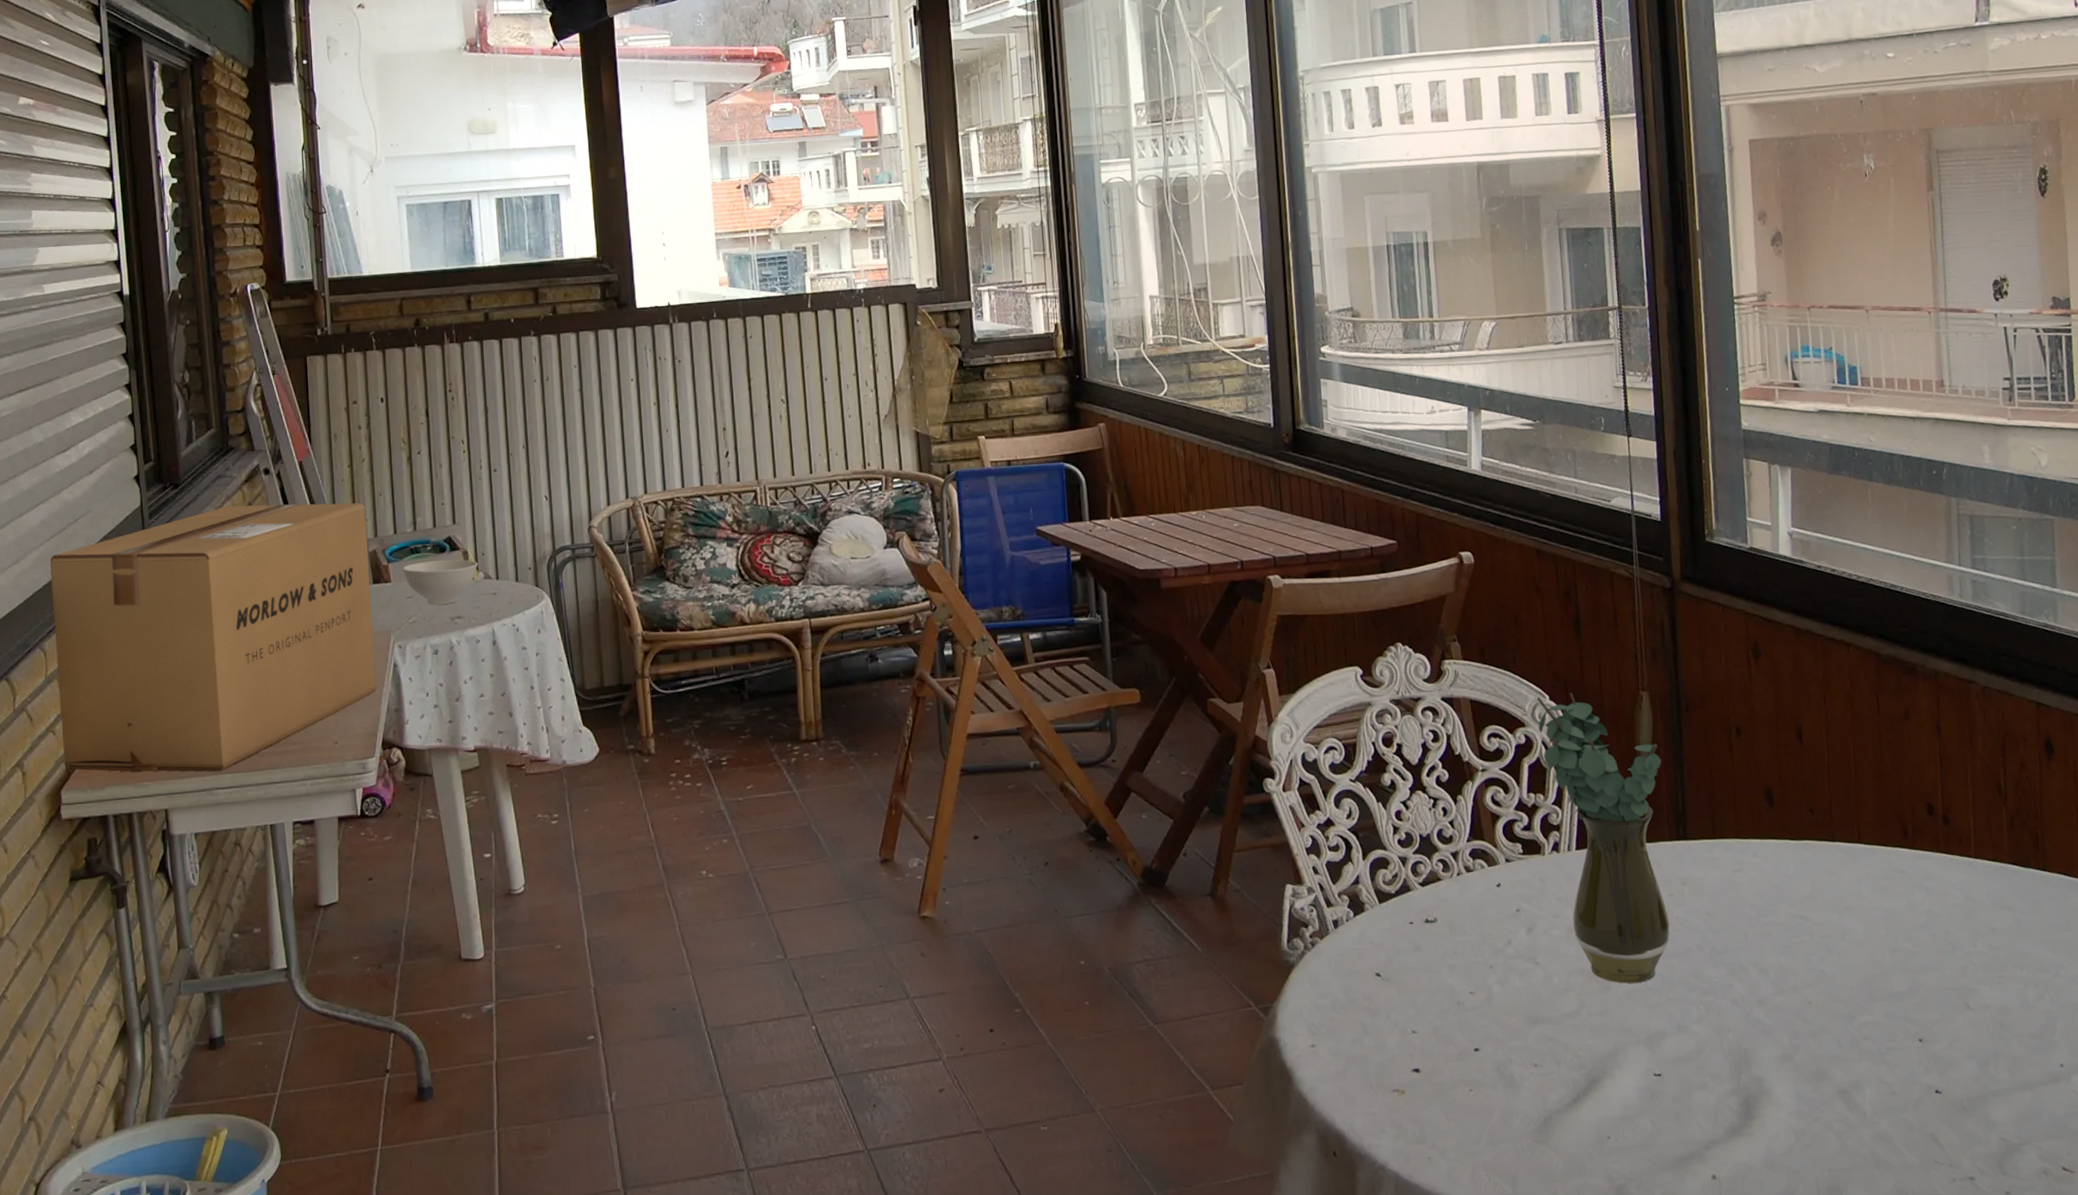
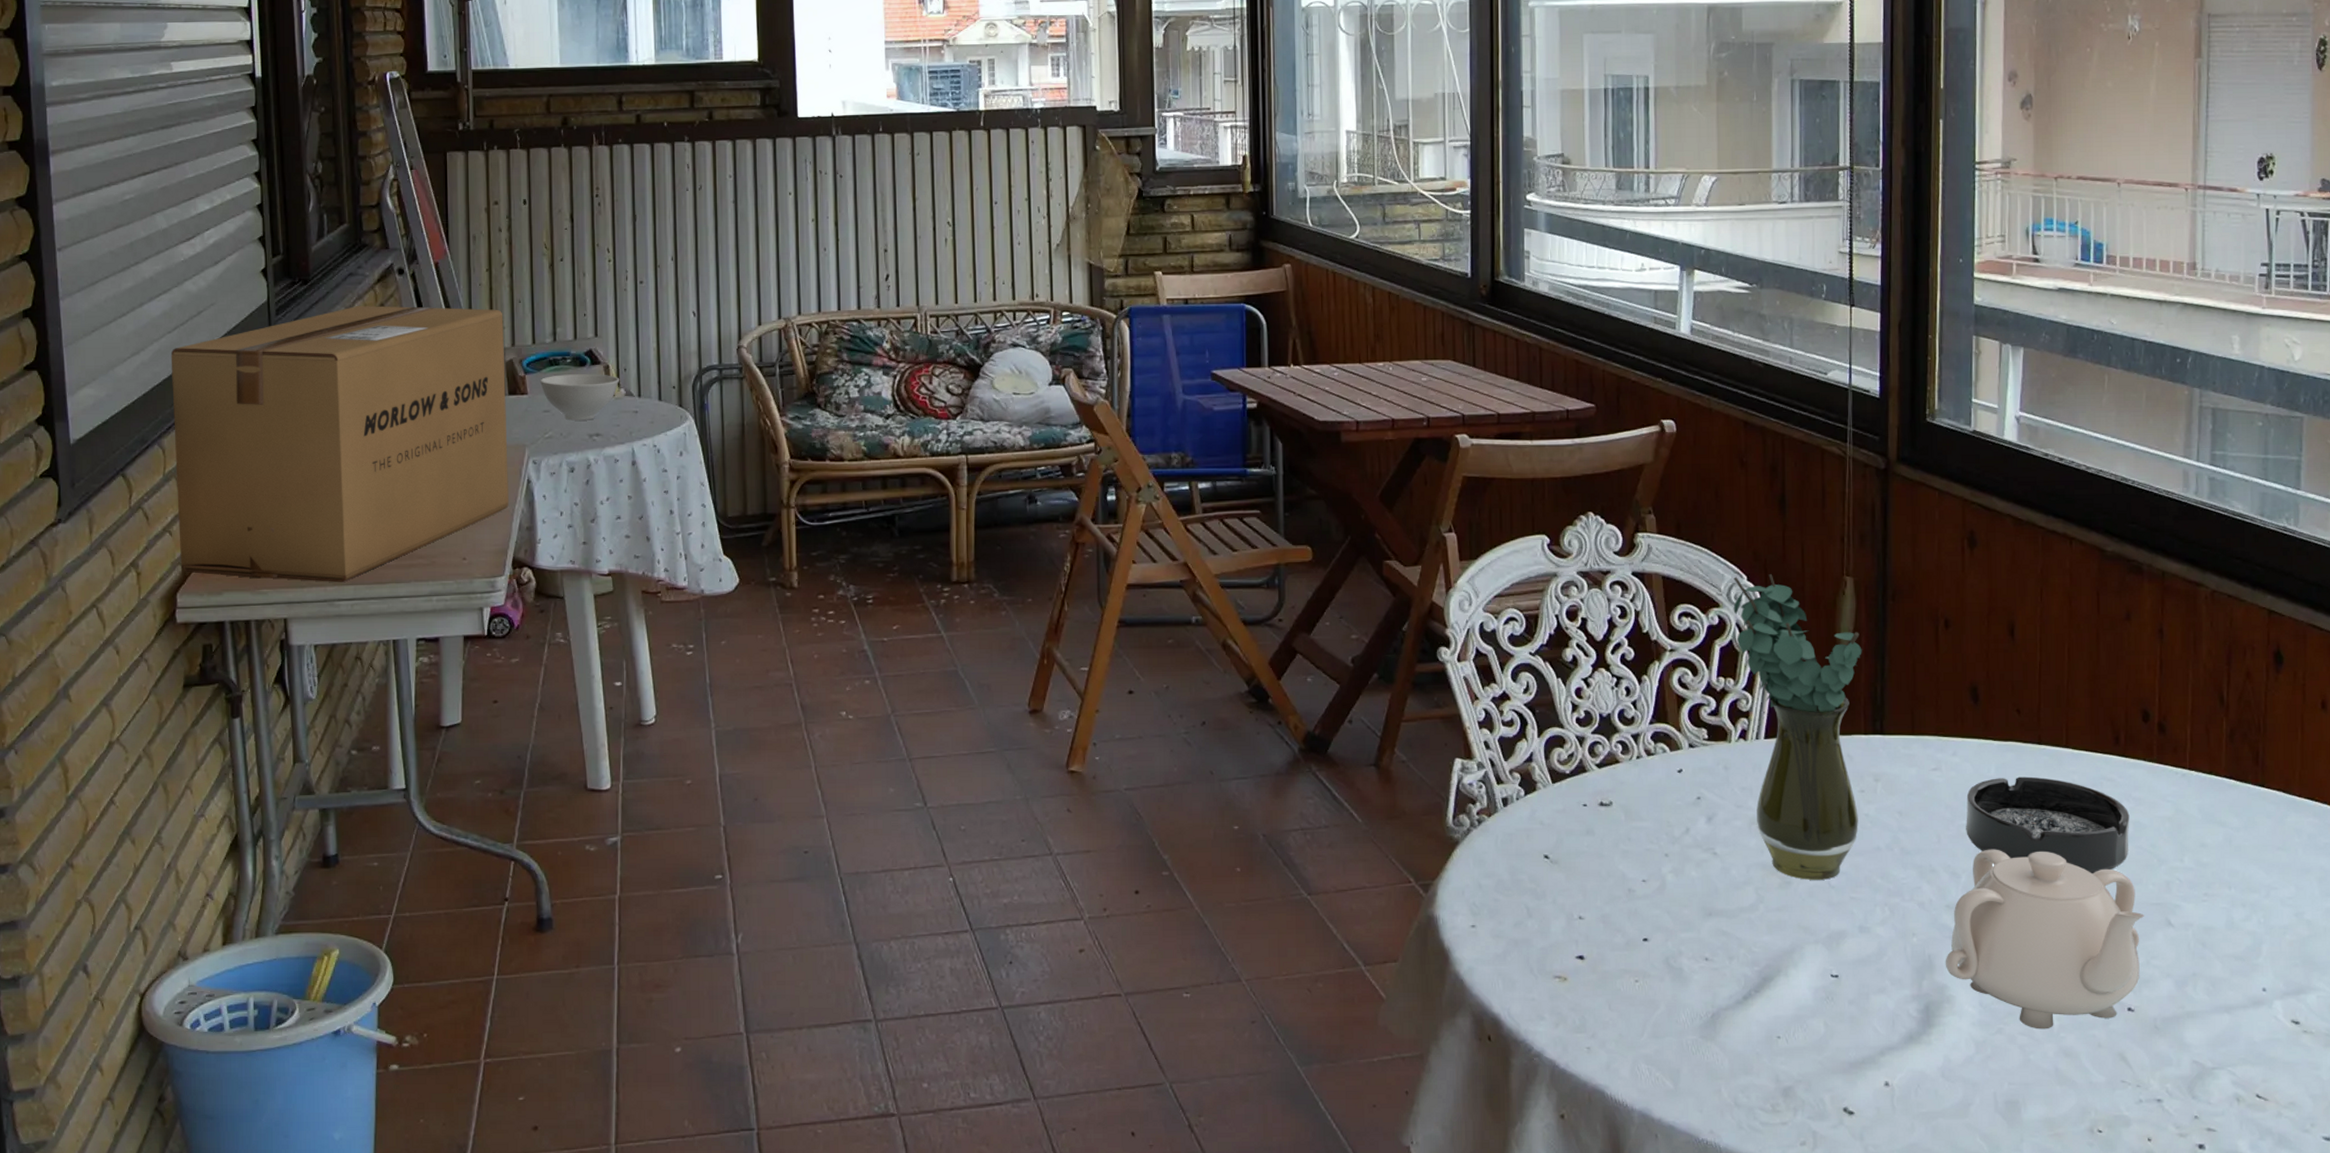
teapot: none [1760,943,1944,1116] -> present [1945,849,2144,1030]
ashtray: none [1769,872,1925,962] -> present [1966,776,2130,873]

